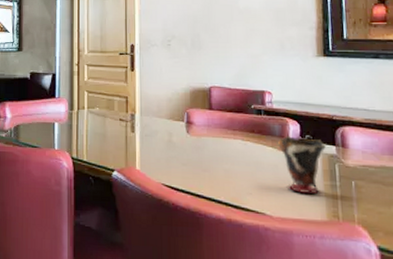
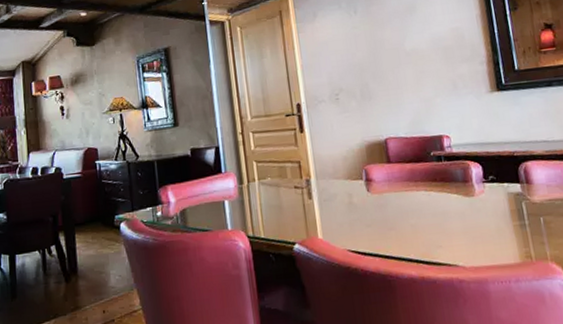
cup: present [278,136,327,193] -> none [462,179,512,238]

